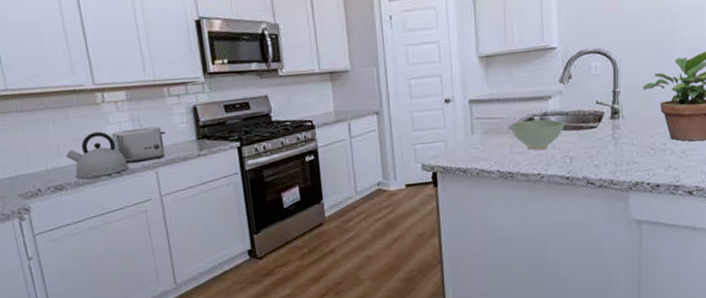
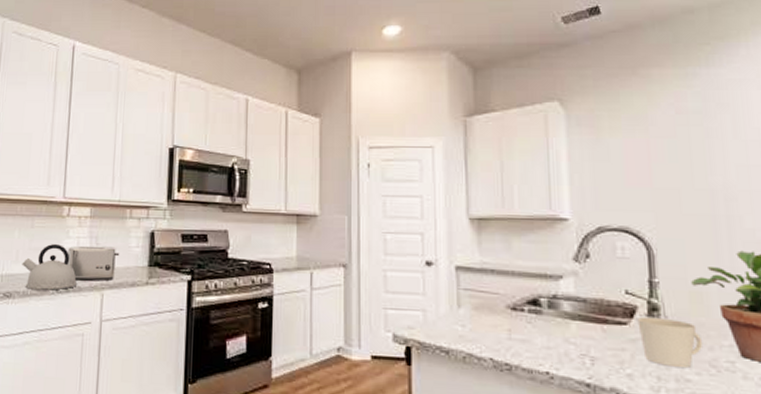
bowl: present [509,119,565,151] -> none [507,300,583,342]
cup: none [603,118,647,155] -> present [637,316,703,369]

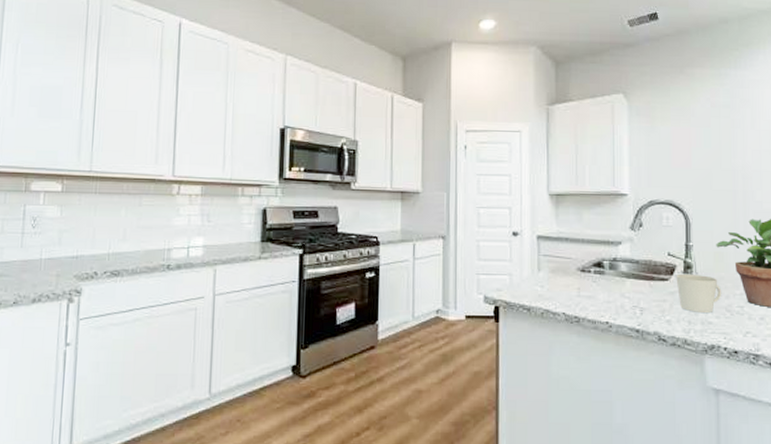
kettle: present [22,244,78,290] -> none [130,222,189,267]
toaster: present [67,245,120,282] -> none [178,223,232,258]

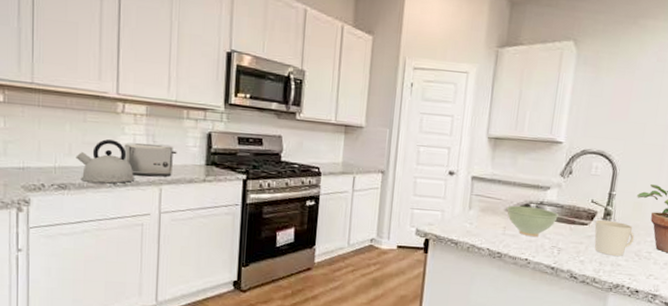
kettle: none [130,222,189,267] -> present [75,139,135,184]
toaster: none [178,223,232,258] -> present [124,142,177,178]
bowl: none [578,264,636,297] -> present [506,205,559,237]

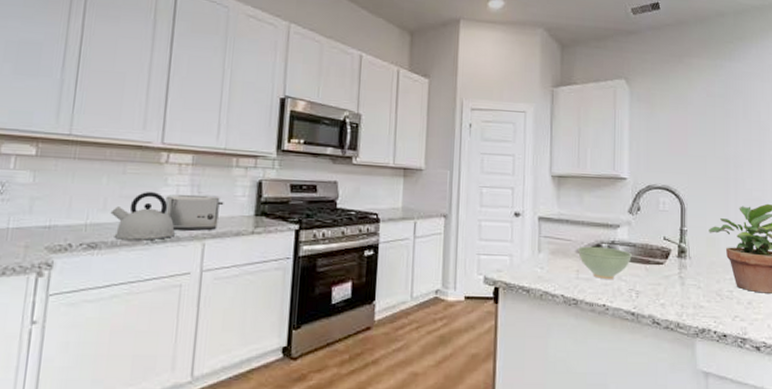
cup: present [594,219,635,257] -> none [670,257,713,298]

